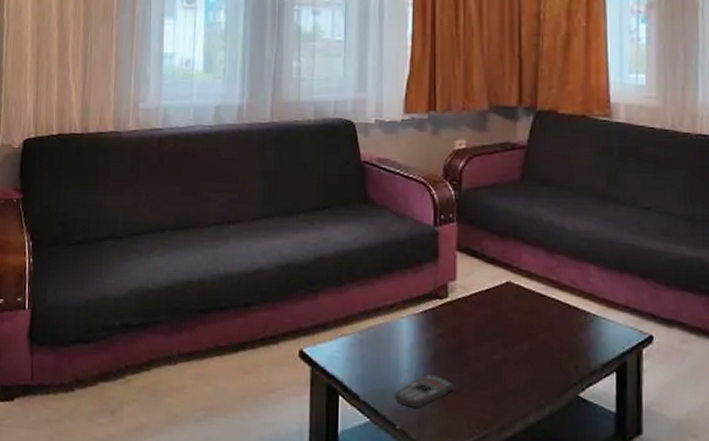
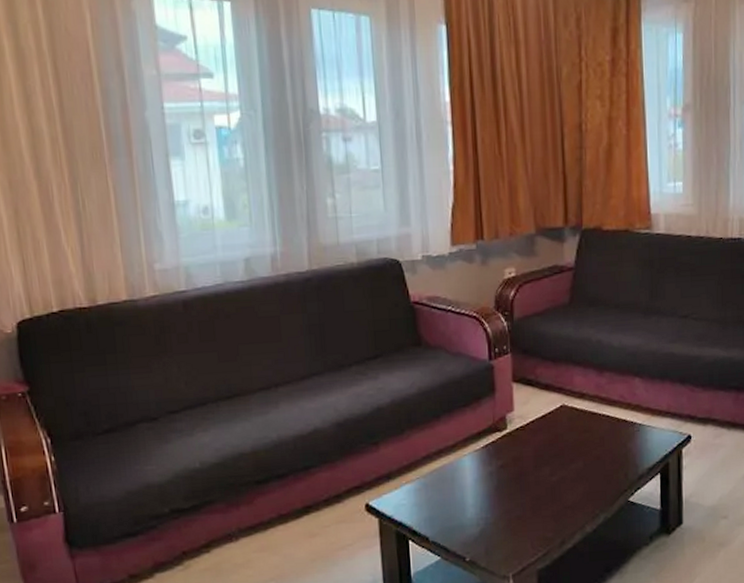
remote control: present [394,374,455,409] -> none [461,504,519,540]

